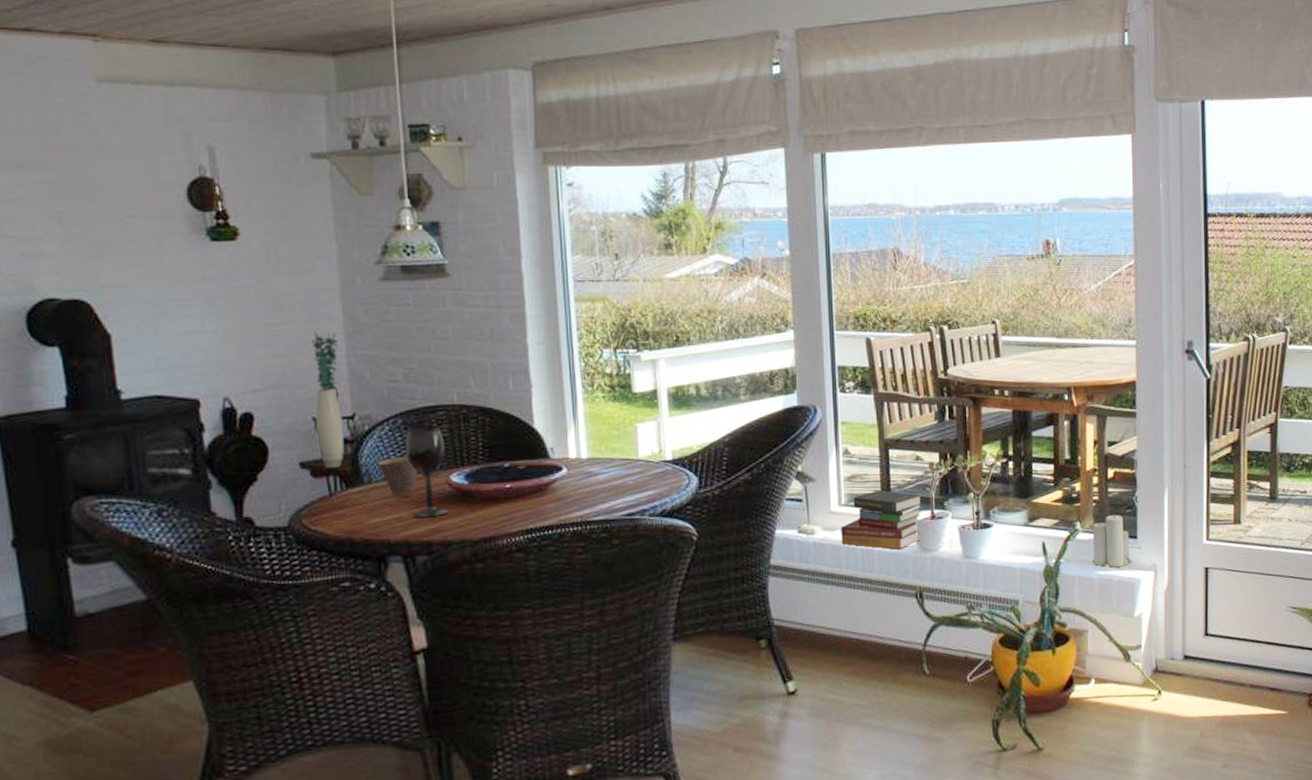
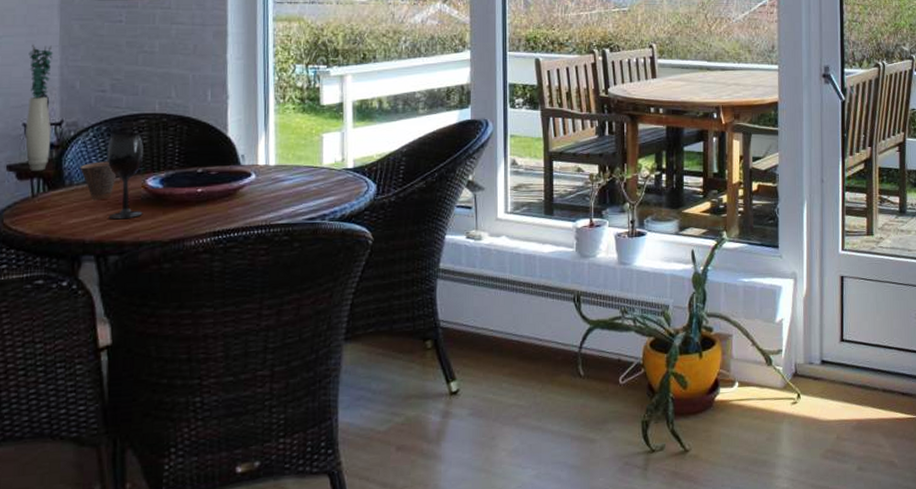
books: present [841,490,922,550] -> none [506,199,581,255]
candle: present [1091,513,1132,568] -> none [736,223,774,275]

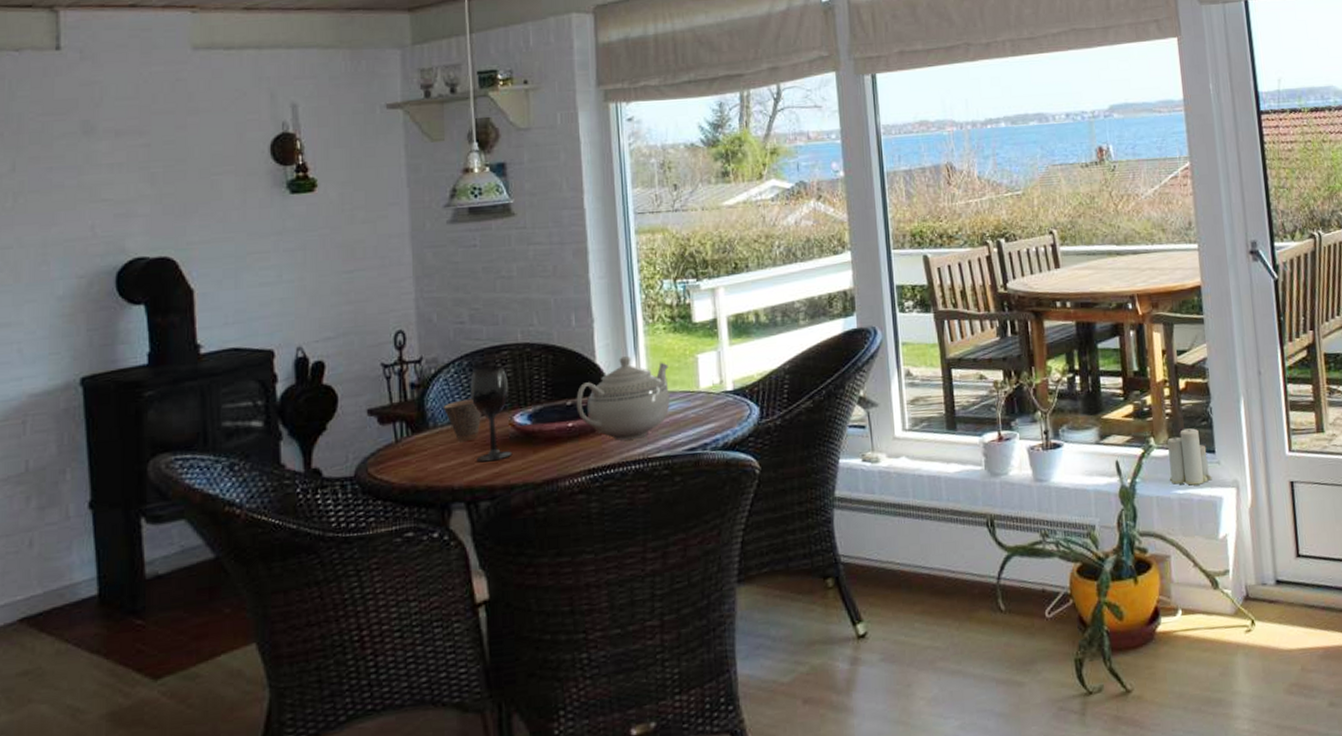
vase: present [25,44,53,171] -> none [382,277,411,415]
teapot: none [206,132,295,207] -> present [576,356,670,441]
candle: none [736,223,774,275] -> present [1167,426,1212,486]

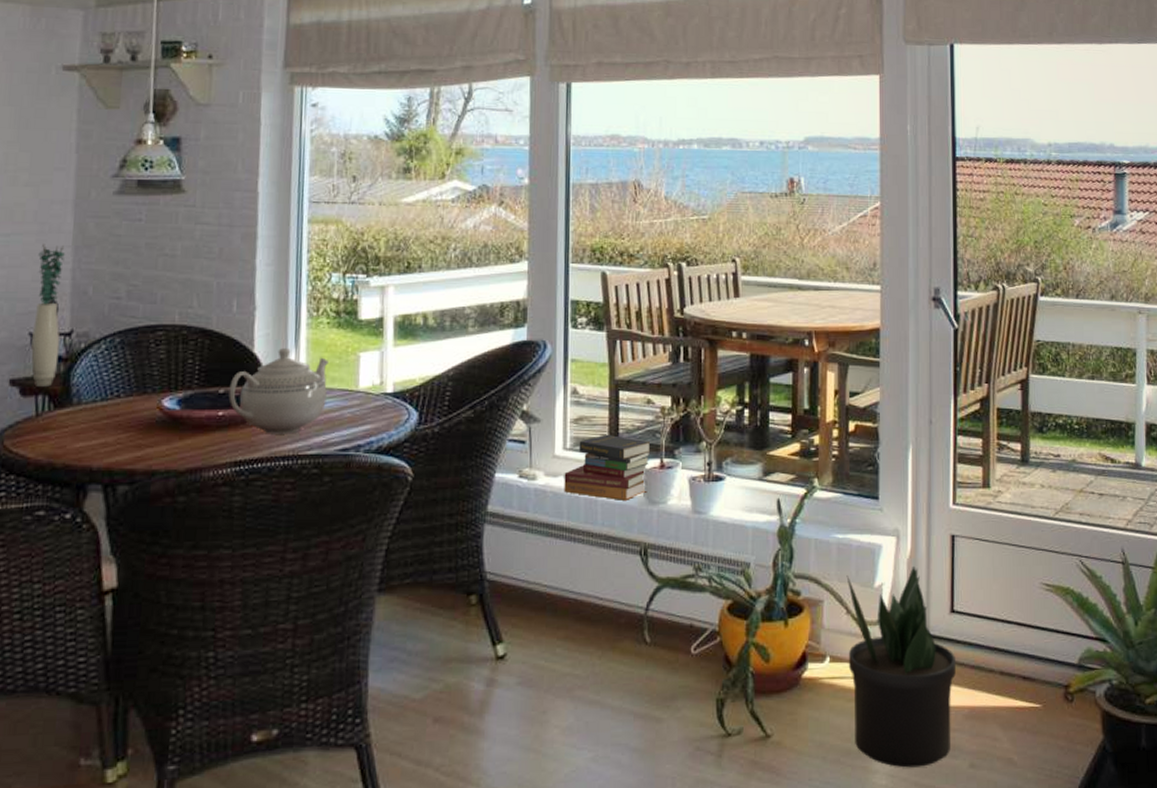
vase: none [382,277,411,415] -> present [31,244,65,387]
cup: present [443,398,482,443] -> none [89,378,130,422]
wine glass: present [470,367,513,462] -> none [119,347,161,445]
books: none [906,412,988,475] -> present [564,434,651,500]
candle: present [1167,426,1212,486] -> none [829,470,873,531]
planter: none [1190,515,1309,712] -> present [846,567,956,768]

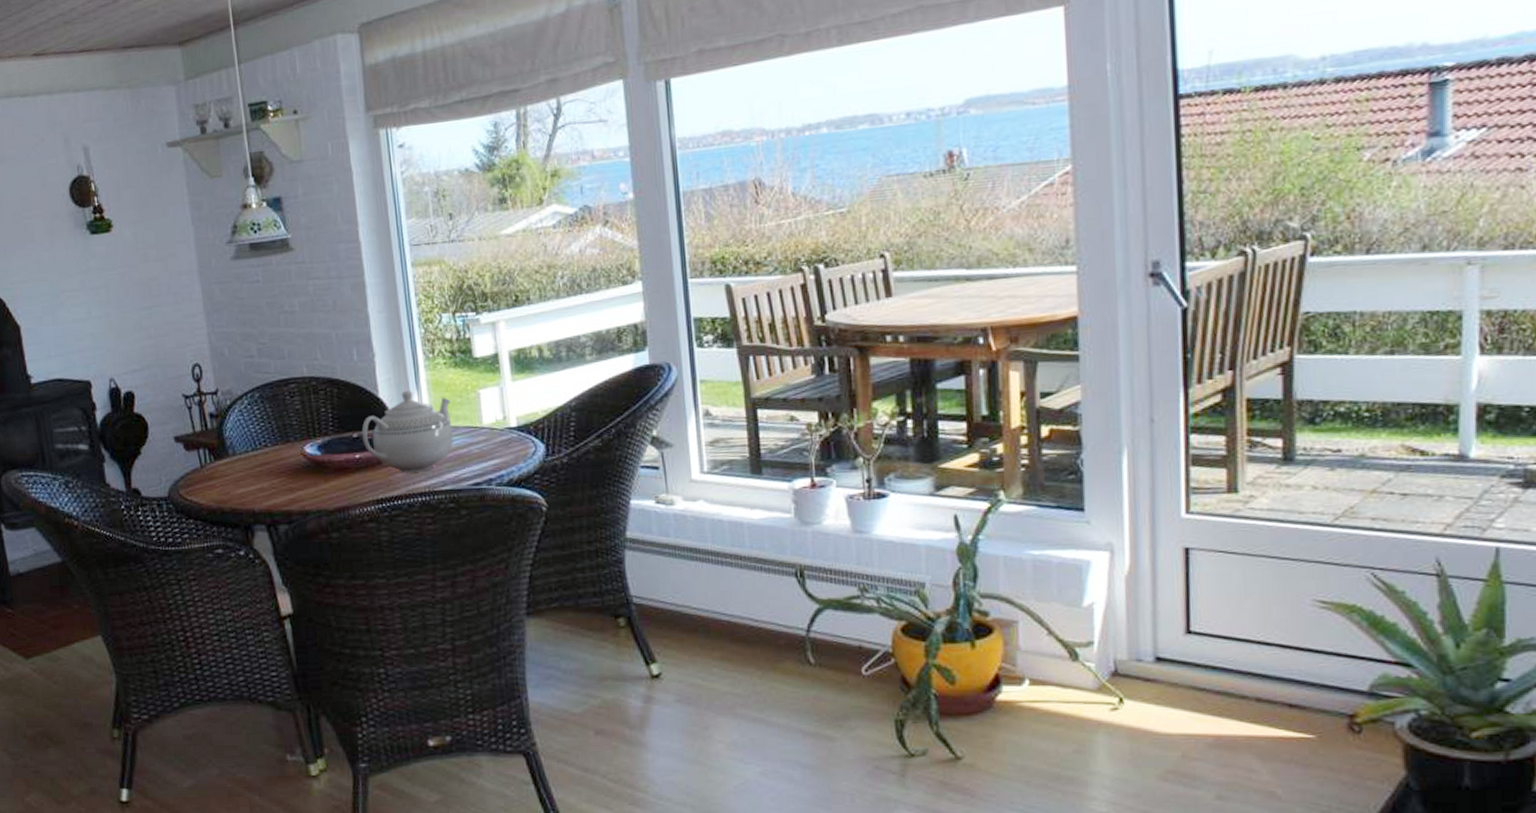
vase: present [31,244,65,387] -> none [177,312,211,442]
books: present [564,434,651,500] -> none [704,455,799,522]
planter: present [846,567,956,768] -> none [1046,584,1195,796]

